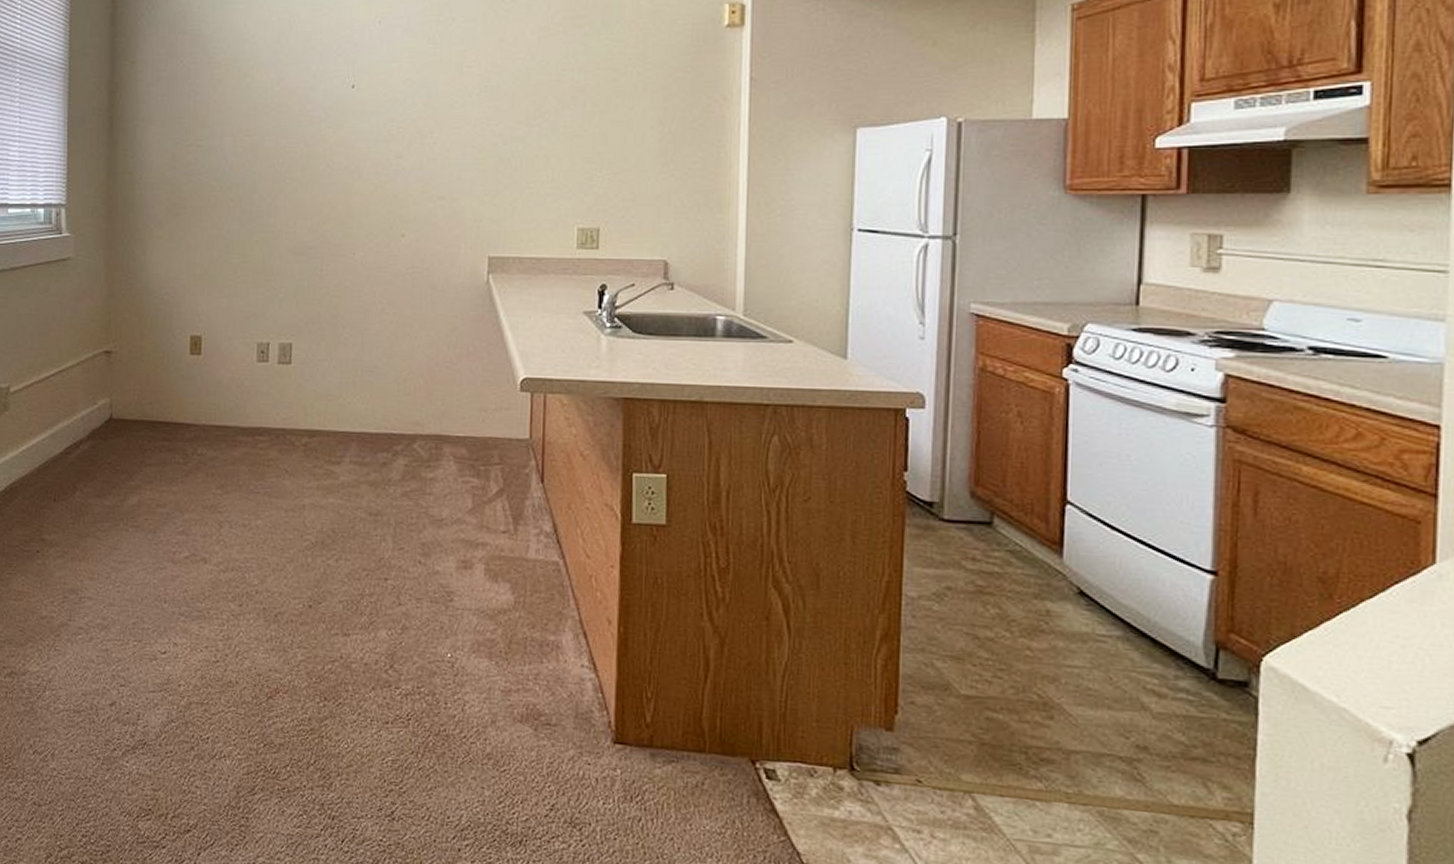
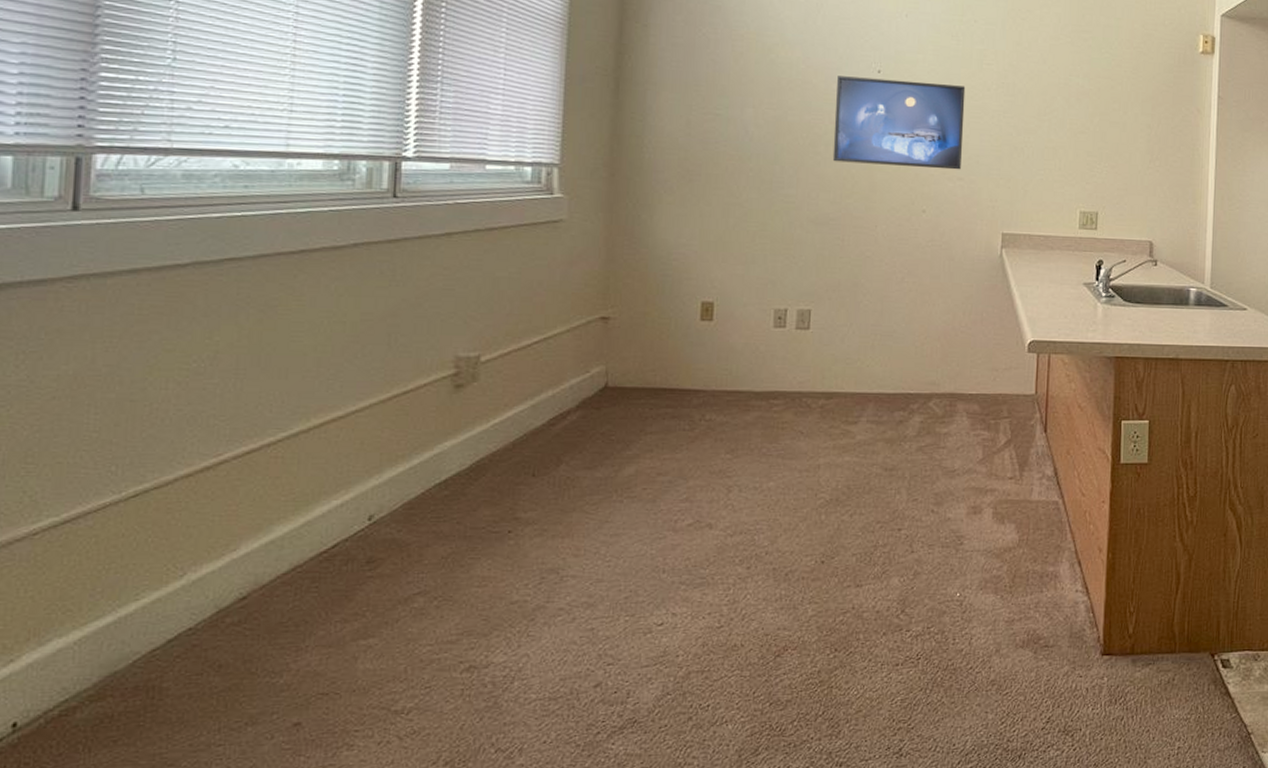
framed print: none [309,93,445,188] -> present [832,76,966,170]

